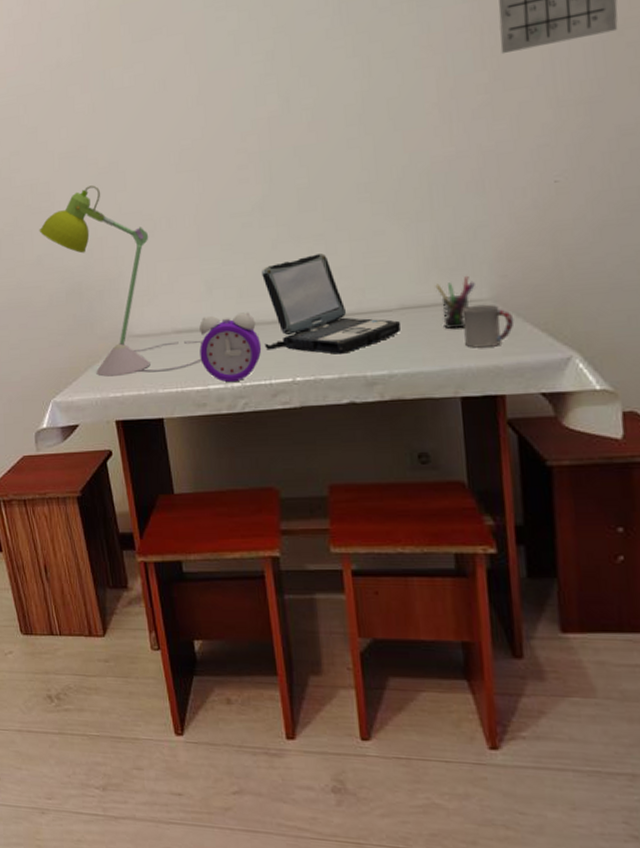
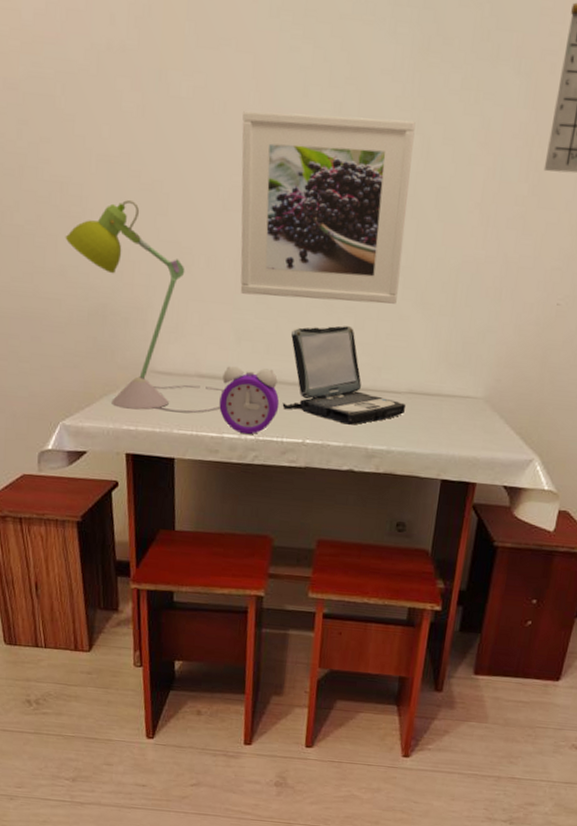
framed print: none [182,46,367,245] -> present [240,111,416,304]
pen holder: present [435,275,475,329] -> none [441,373,474,420]
cup: present [462,304,514,348] -> none [455,401,498,441]

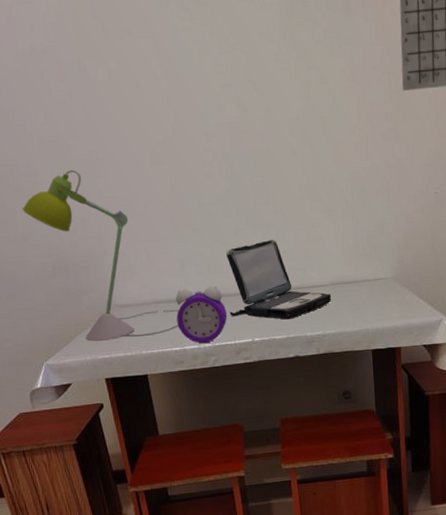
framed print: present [240,111,416,304] -> none [153,69,307,229]

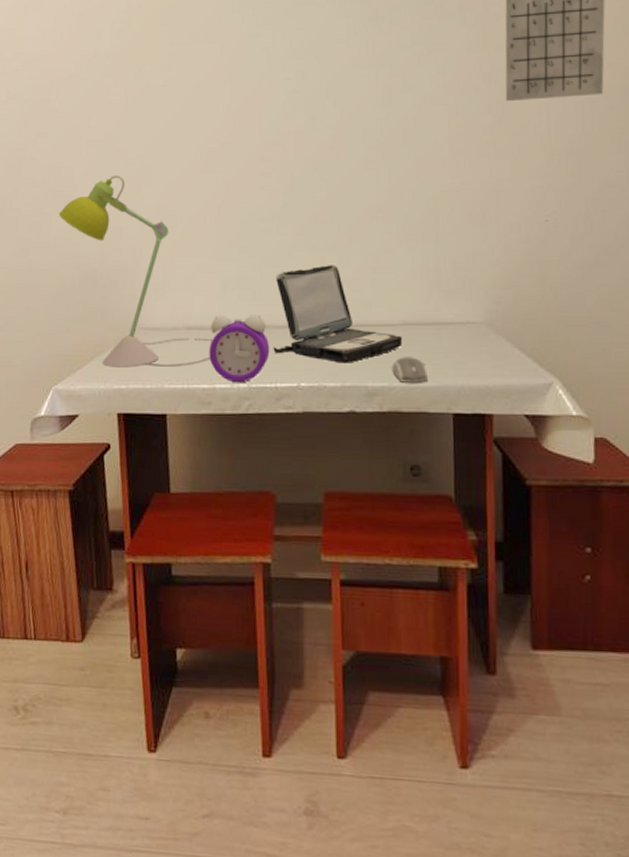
computer mouse: none [324,309,353,330] -> present [392,357,429,383]

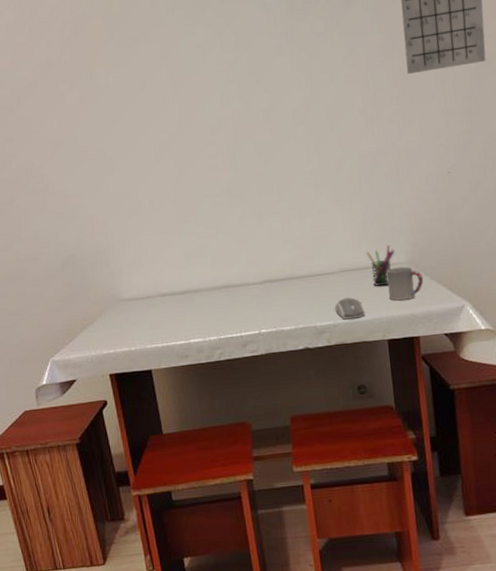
desk lamp: present [58,174,212,368] -> none [34,169,183,337]
alarm clock: present [209,315,270,383] -> none [180,277,233,337]
laptop: present [273,265,403,363] -> none [231,228,342,310]
pen holder: none [436,298,472,348] -> present [366,244,395,287]
cup: none [459,327,504,368] -> present [386,266,424,301]

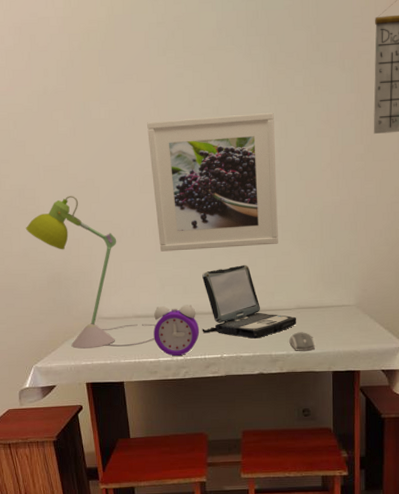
desk lamp: none [34,169,183,337] -> present [25,195,155,349]
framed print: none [159,61,313,221] -> present [147,112,278,252]
alarm clock: none [180,277,233,337] -> present [153,305,200,356]
laptop: none [231,228,342,310] -> present [202,265,297,339]
pen holder: present [366,244,395,287] -> none [321,288,346,325]
cup: present [386,266,424,301] -> none [337,308,369,338]

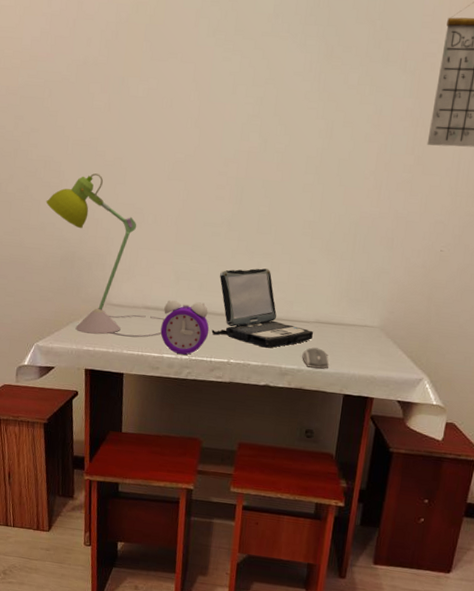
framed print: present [147,112,278,252] -> none [180,105,321,251]

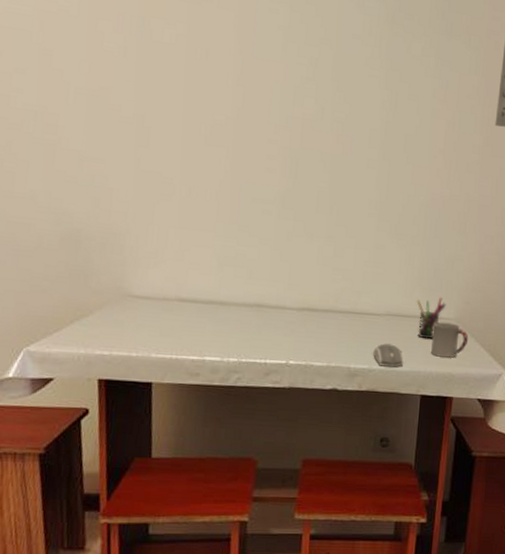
desk lamp: present [46,172,164,338] -> none [37,130,205,337]
alarm clock: present [160,300,209,355] -> none [200,290,263,357]
laptop: present [211,268,314,348] -> none [265,253,386,346]
pen holder: none [343,306,371,345] -> present [416,297,446,340]
cup: none [355,329,392,362] -> present [431,321,469,358]

